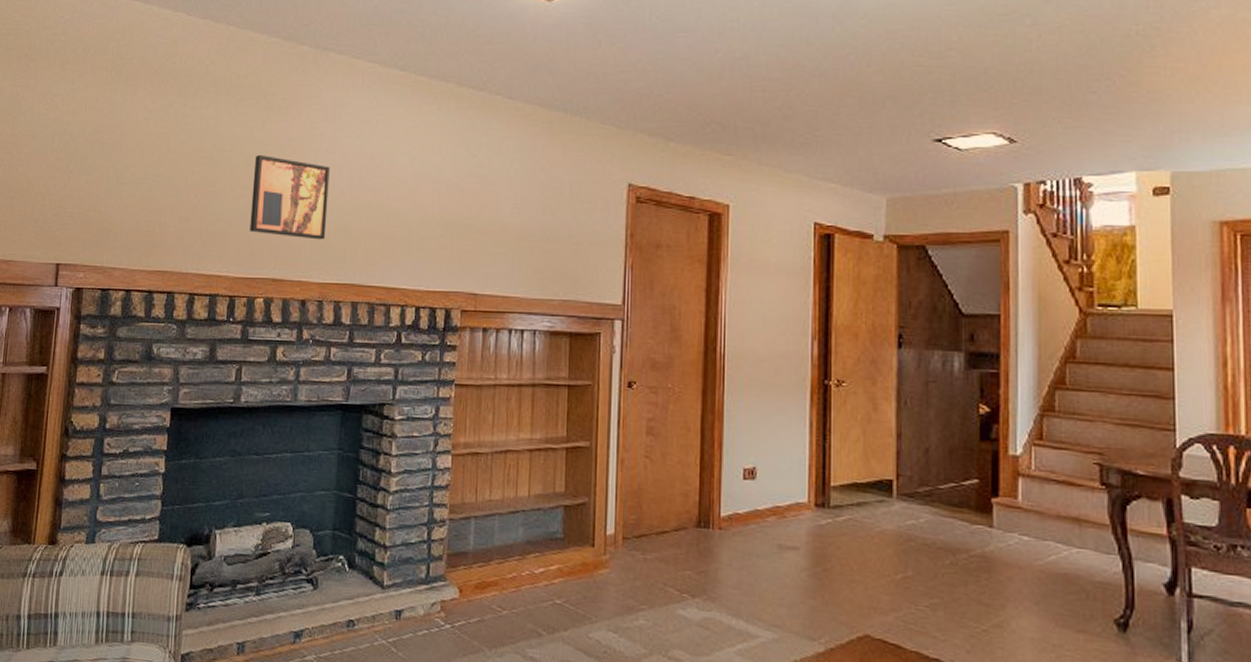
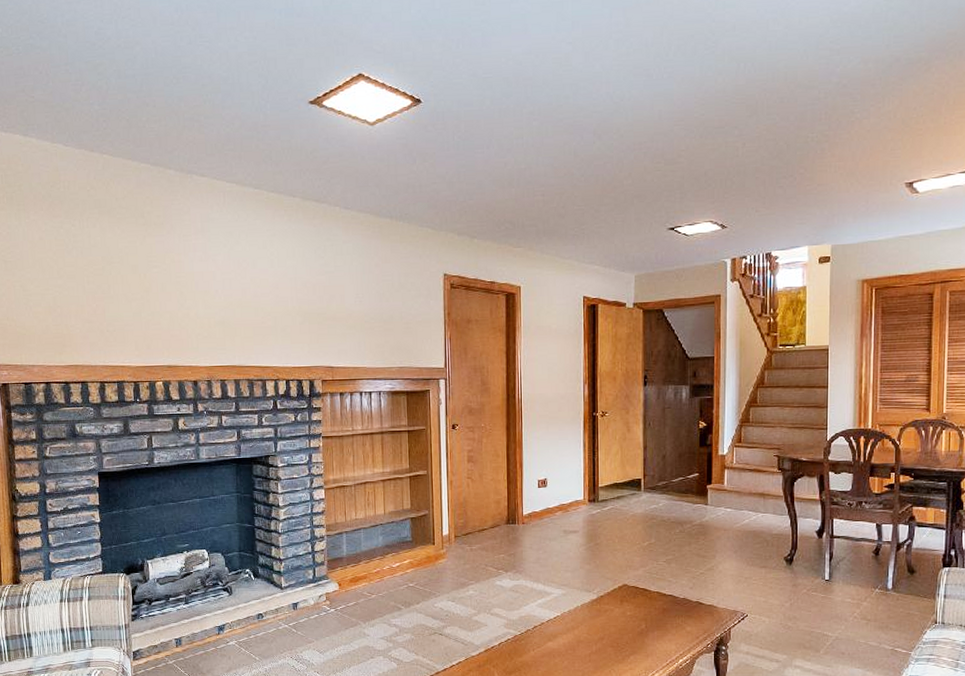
wall art: present [250,154,330,240] -> none [141,264,207,332]

